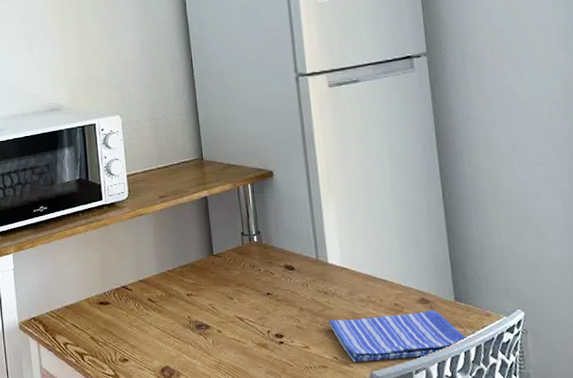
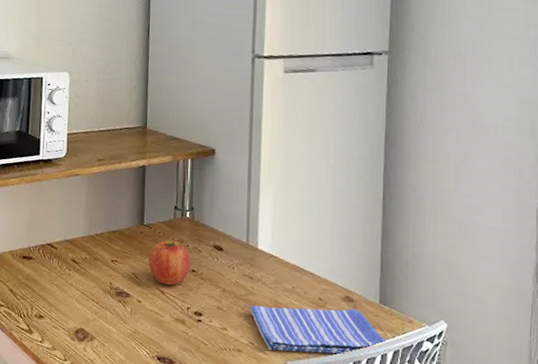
fruit: none [222,266,265,312] -> present [148,240,190,286]

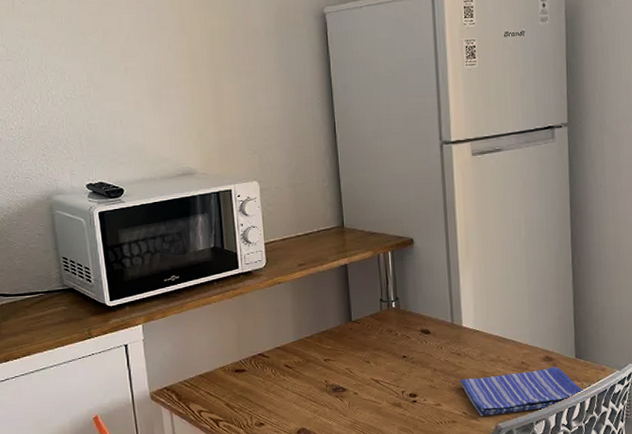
fruit: present [148,240,190,286] -> none [360,331,401,375]

